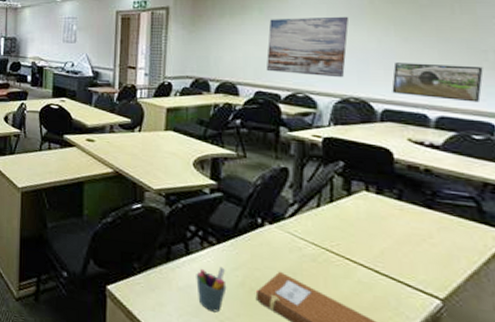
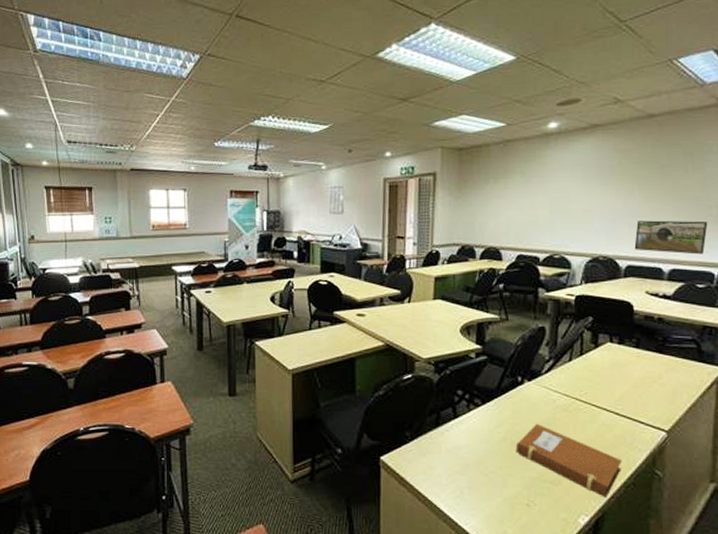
pen holder: present [196,266,227,313] -> none [463,425,491,468]
wall art: present [266,16,349,78] -> none [526,178,600,238]

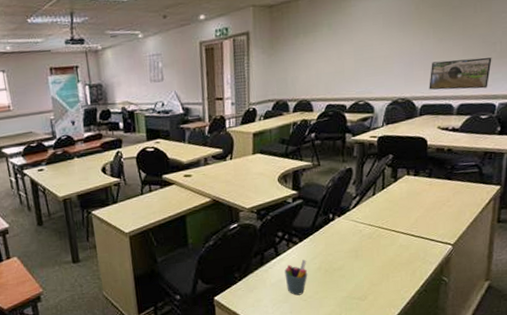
pen holder: none [463,425,491,468] -> present [284,259,308,296]
notebook: present [515,423,623,497] -> none [329,252,417,305]

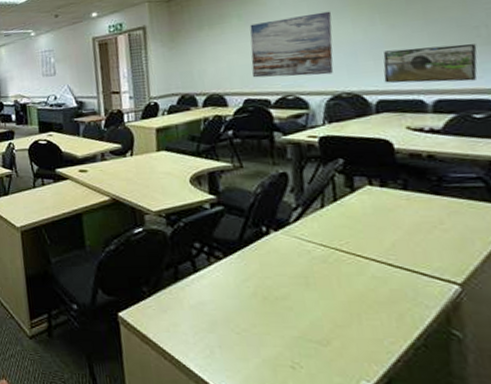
pen holder: present [284,259,308,296] -> none [206,280,240,326]
wall art: none [334,24,399,85] -> present [250,11,334,78]

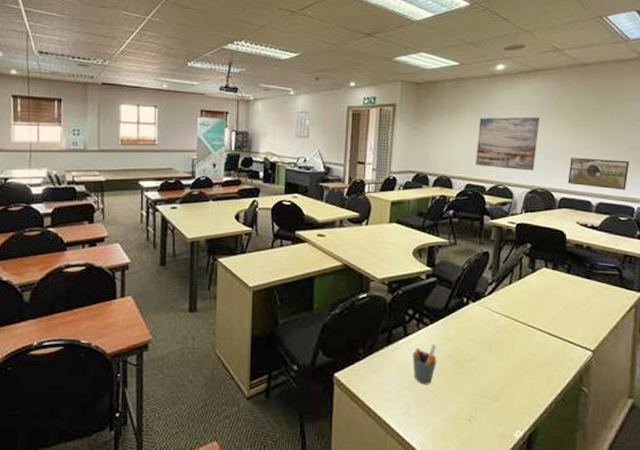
pen holder: none [206,280,240,326] -> present [412,344,437,385]

